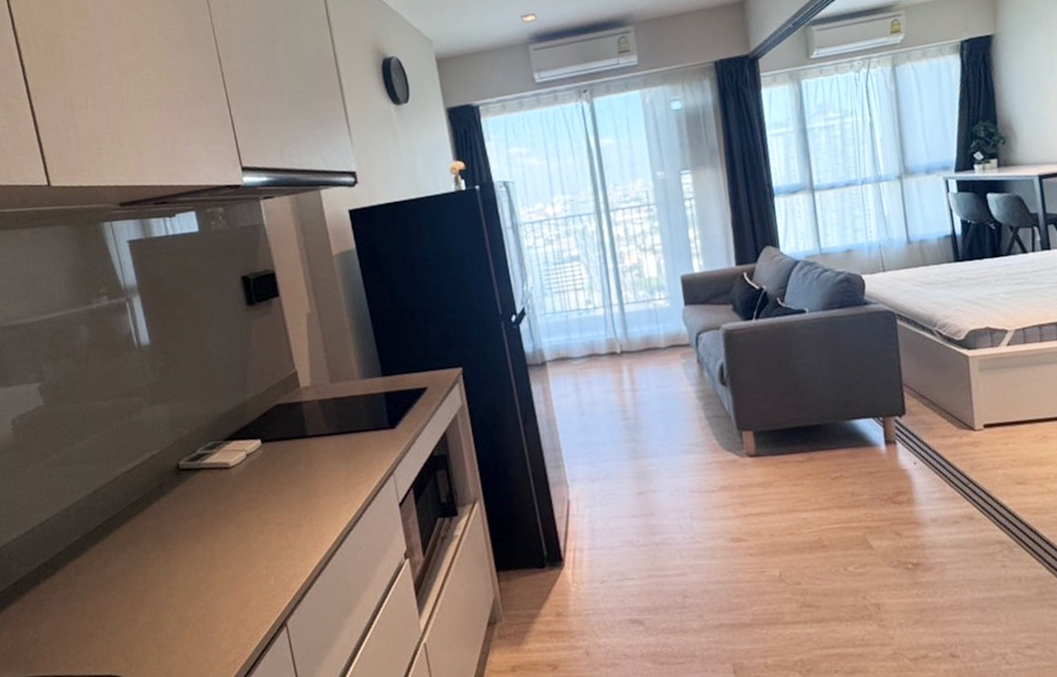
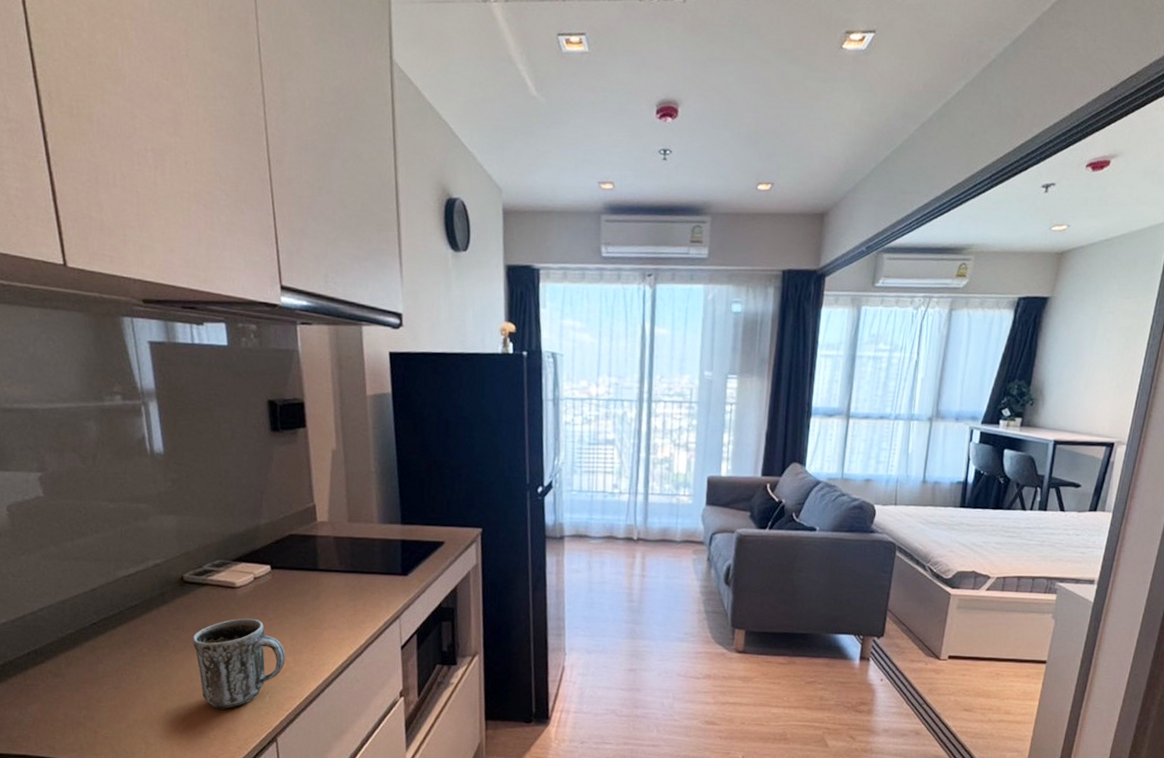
mug: none [193,497,286,599] -> present [192,618,286,709]

